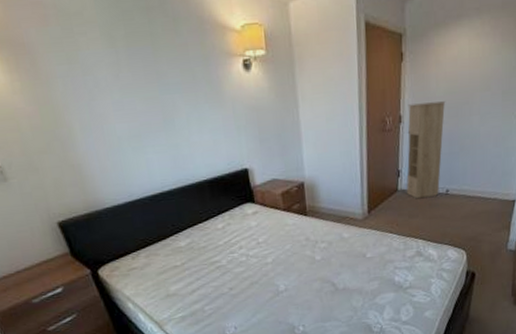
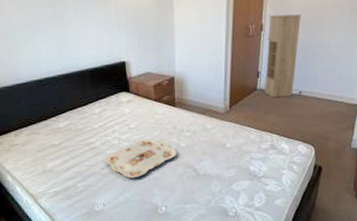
serving tray: none [232,253,312,298] -> present [104,139,177,179]

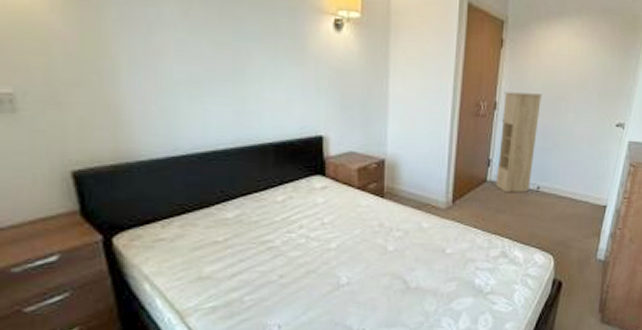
serving tray: present [104,139,177,179] -> none [285,238,383,291]

